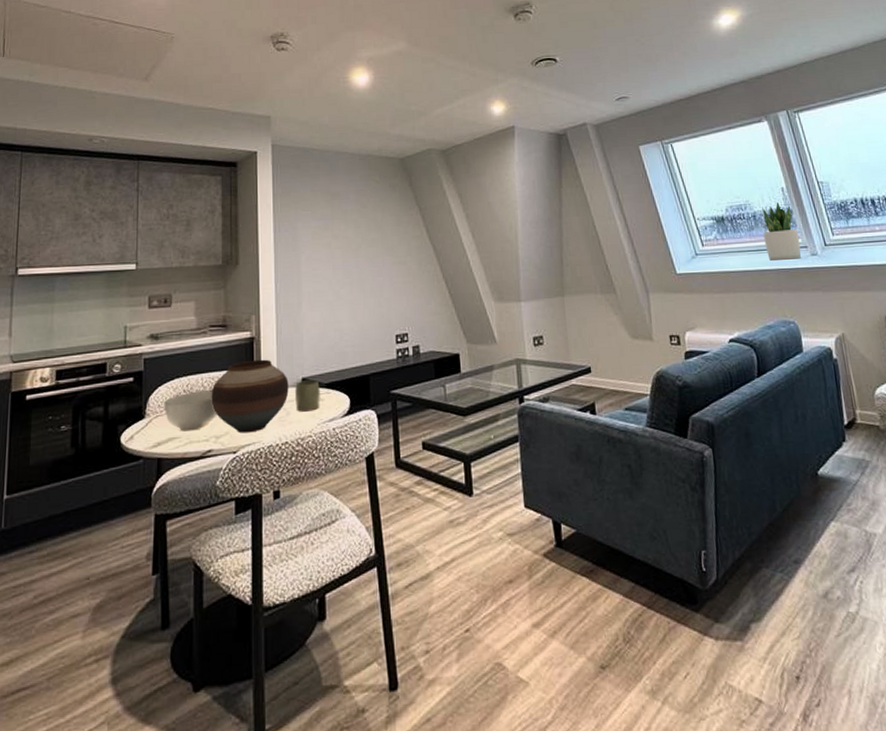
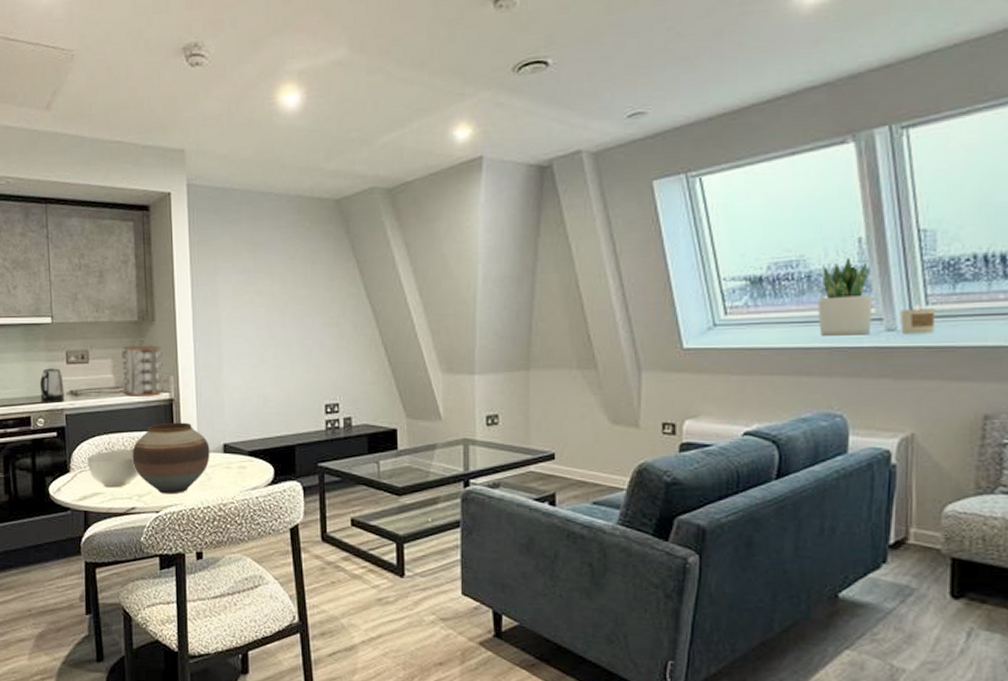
kettle: none [118,313,145,348] -> present [39,368,65,402]
spice rack: none [203,281,243,338] -> present [121,338,162,398]
mug: present [295,380,320,412] -> none [216,447,243,478]
candle: none [818,235,842,258] -> present [900,304,936,334]

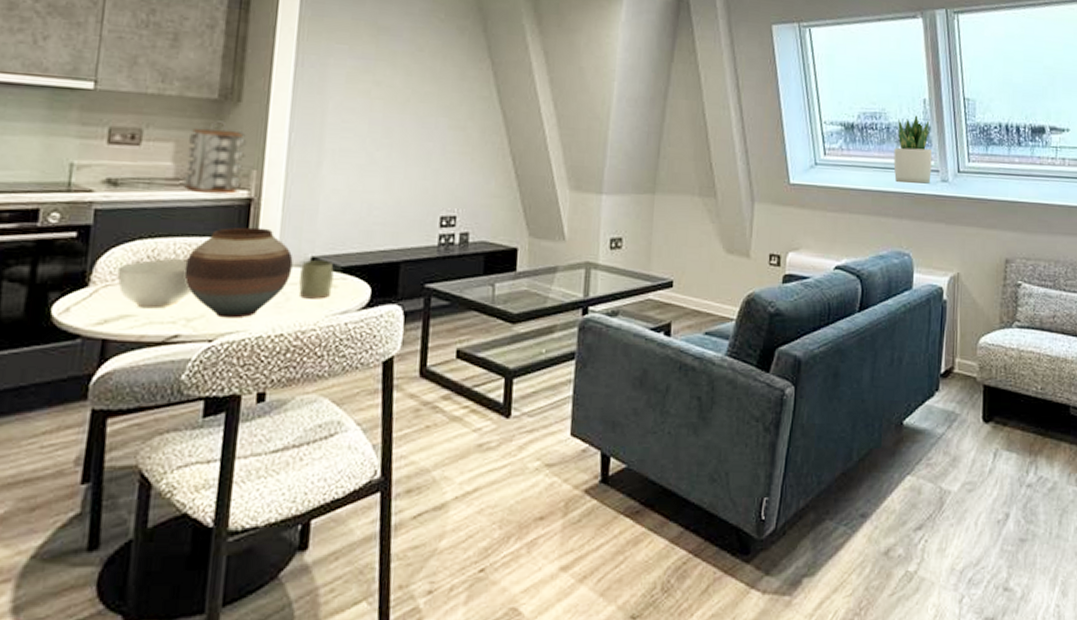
kettle: present [39,368,65,402] -> none [59,147,100,193]
mug: none [216,447,243,478] -> present [298,260,334,299]
candle: present [900,304,936,334] -> none [951,160,975,187]

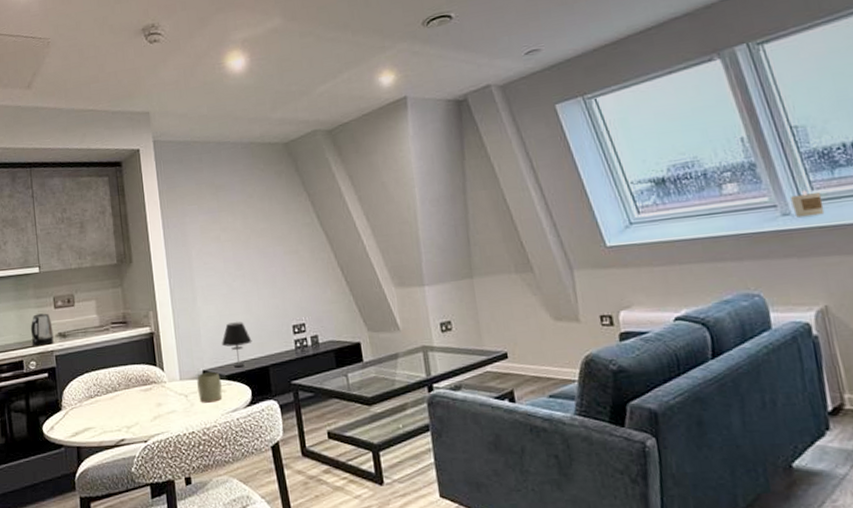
kettle: none [59,147,100,193] -> present [30,313,54,346]
bowl: present [117,259,191,309] -> none [77,384,127,422]
spice rack: present [183,120,244,195] -> none [104,279,143,334]
vase: present [184,227,293,319] -> none [118,353,191,424]
table lamp: none [345,201,386,260] -> present [222,322,252,368]
planter: present [893,115,933,185] -> none [715,155,770,226]
candle: none [951,160,975,187] -> present [791,190,825,218]

